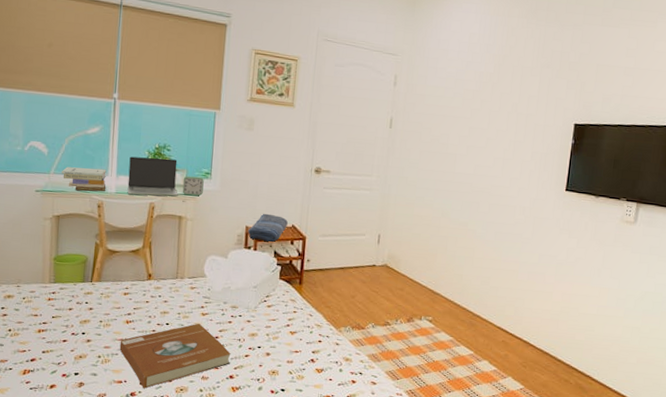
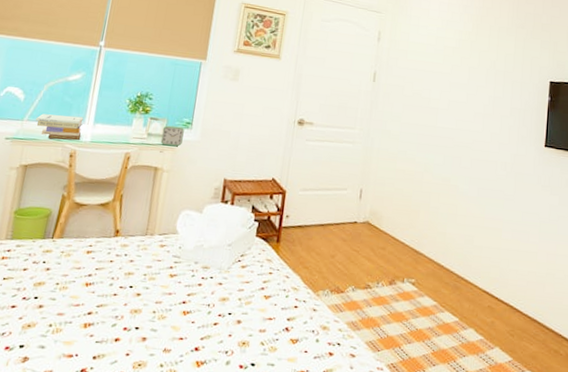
book: present [119,323,231,389] -> none [74,286,198,364]
laptop: present [127,156,178,197] -> none [102,104,159,147]
towel: present [247,213,288,242] -> none [225,165,268,196]

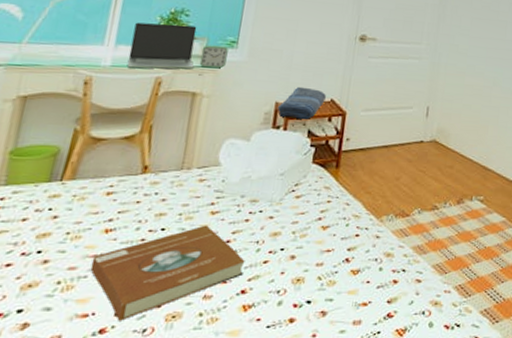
books: present [36,114,84,141] -> none [38,35,102,65]
book: none [74,286,198,364] -> present [90,225,245,321]
laptop: none [102,104,159,147] -> present [126,22,197,70]
towel: none [225,165,268,196] -> present [277,86,326,119]

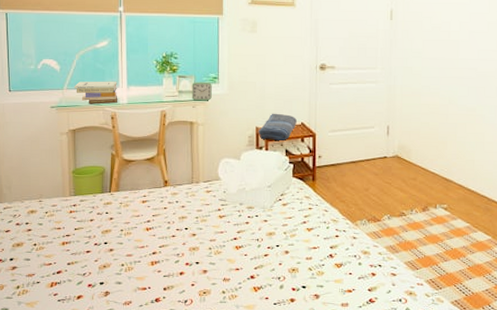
books: none [38,35,102,65] -> present [75,81,118,104]
book: present [90,225,245,321] -> none [141,226,250,294]
laptop: present [126,22,197,70] -> none [138,66,188,105]

